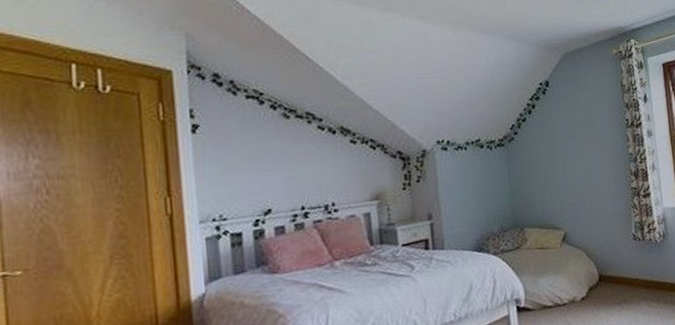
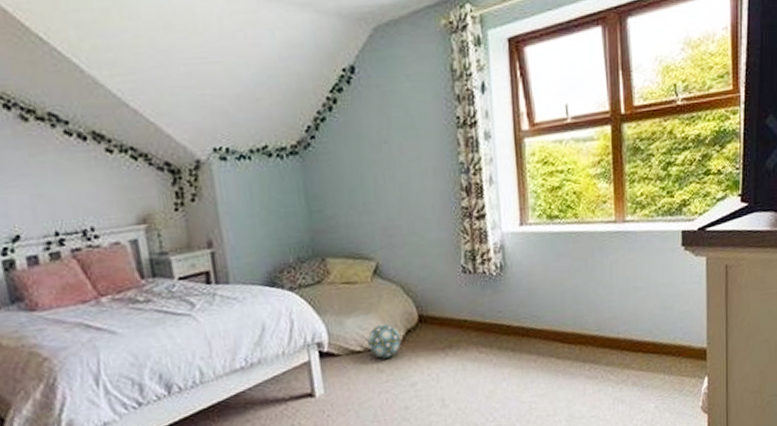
ball: none [557,282,586,312] -> present [367,323,402,359]

